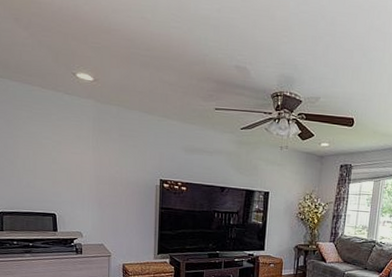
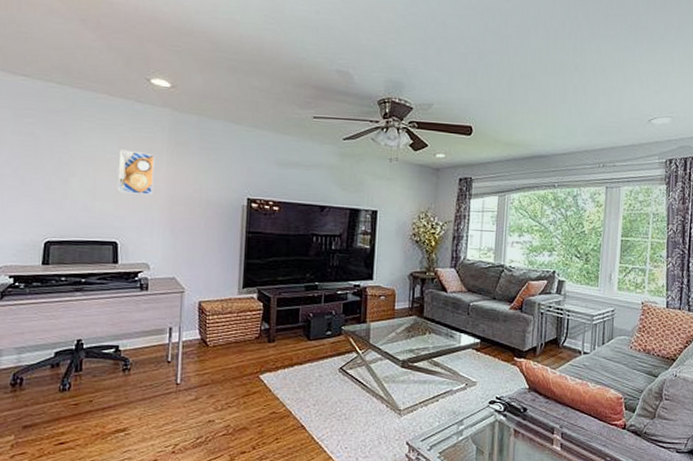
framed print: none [53,135,83,175] -> present [117,149,155,195]

